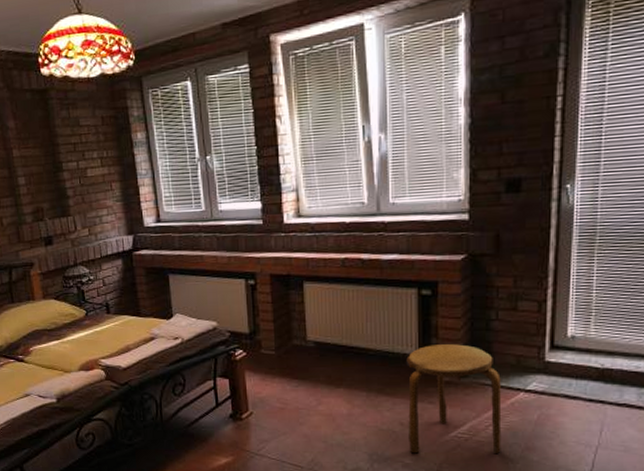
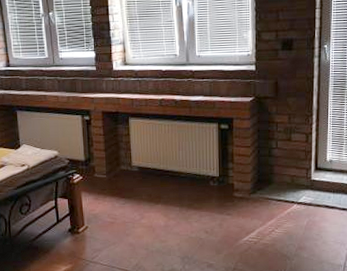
stool: present [406,344,502,454] -> none [210,167,281,256]

